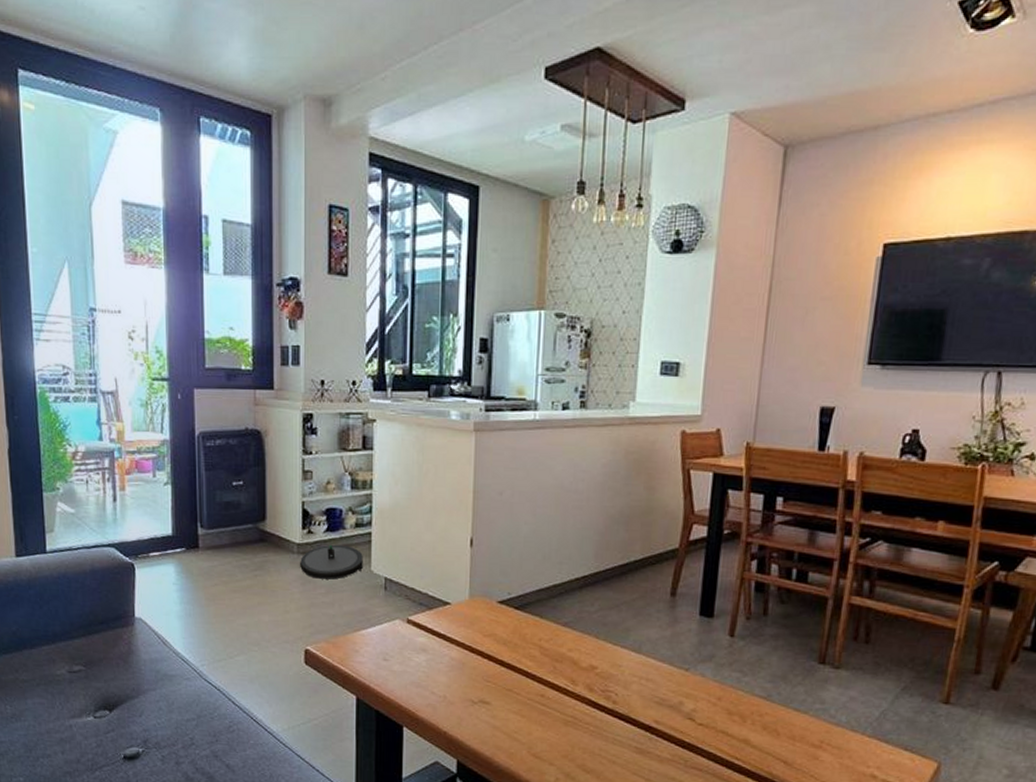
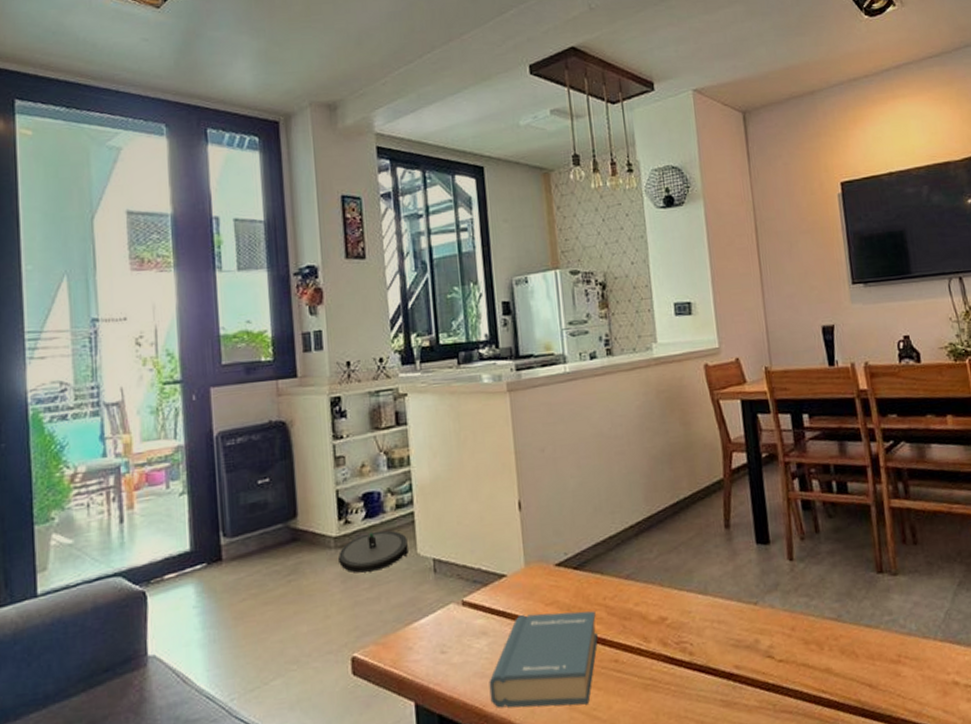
book: none [423,641,530,727] -> present [489,611,598,708]

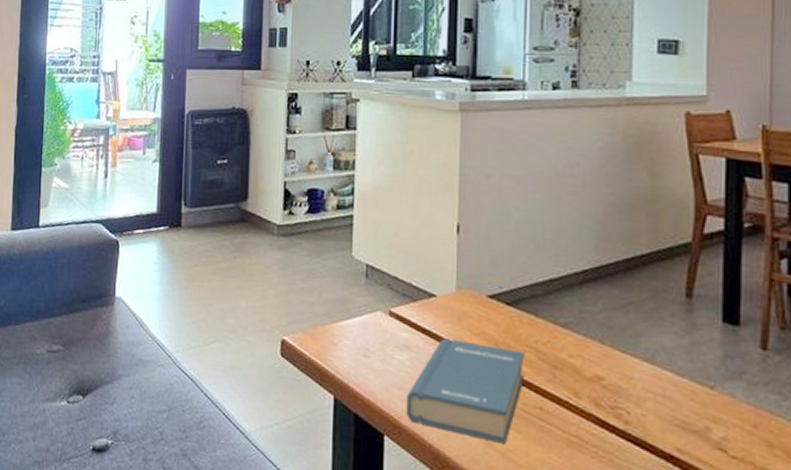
robot vacuum: present [338,530,408,573] -> none [280,226,344,264]

